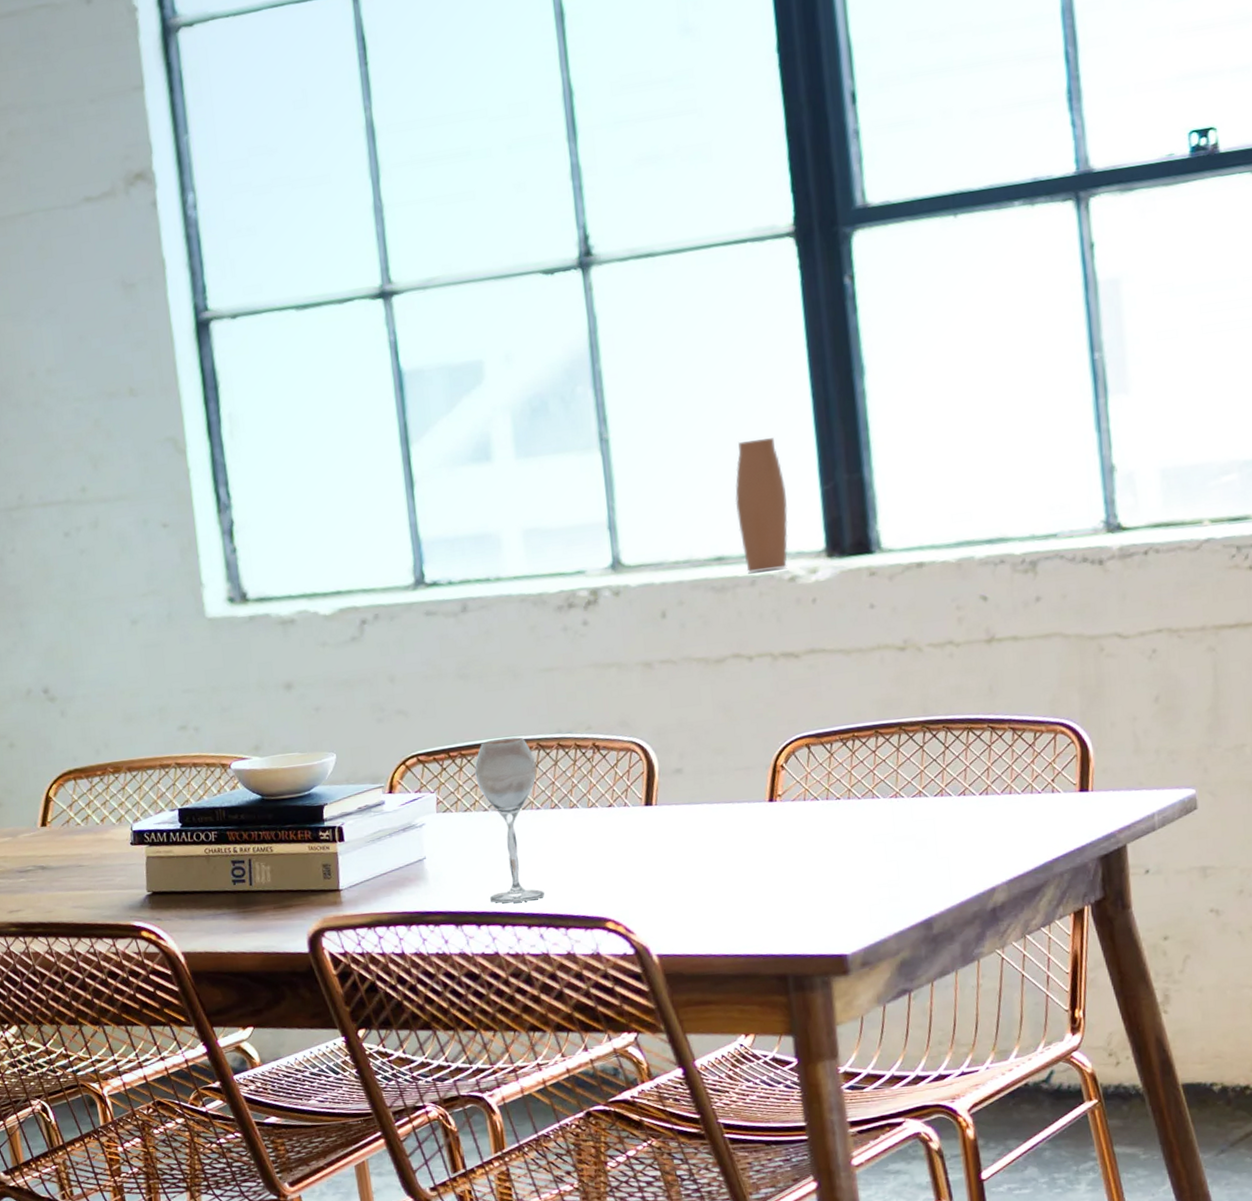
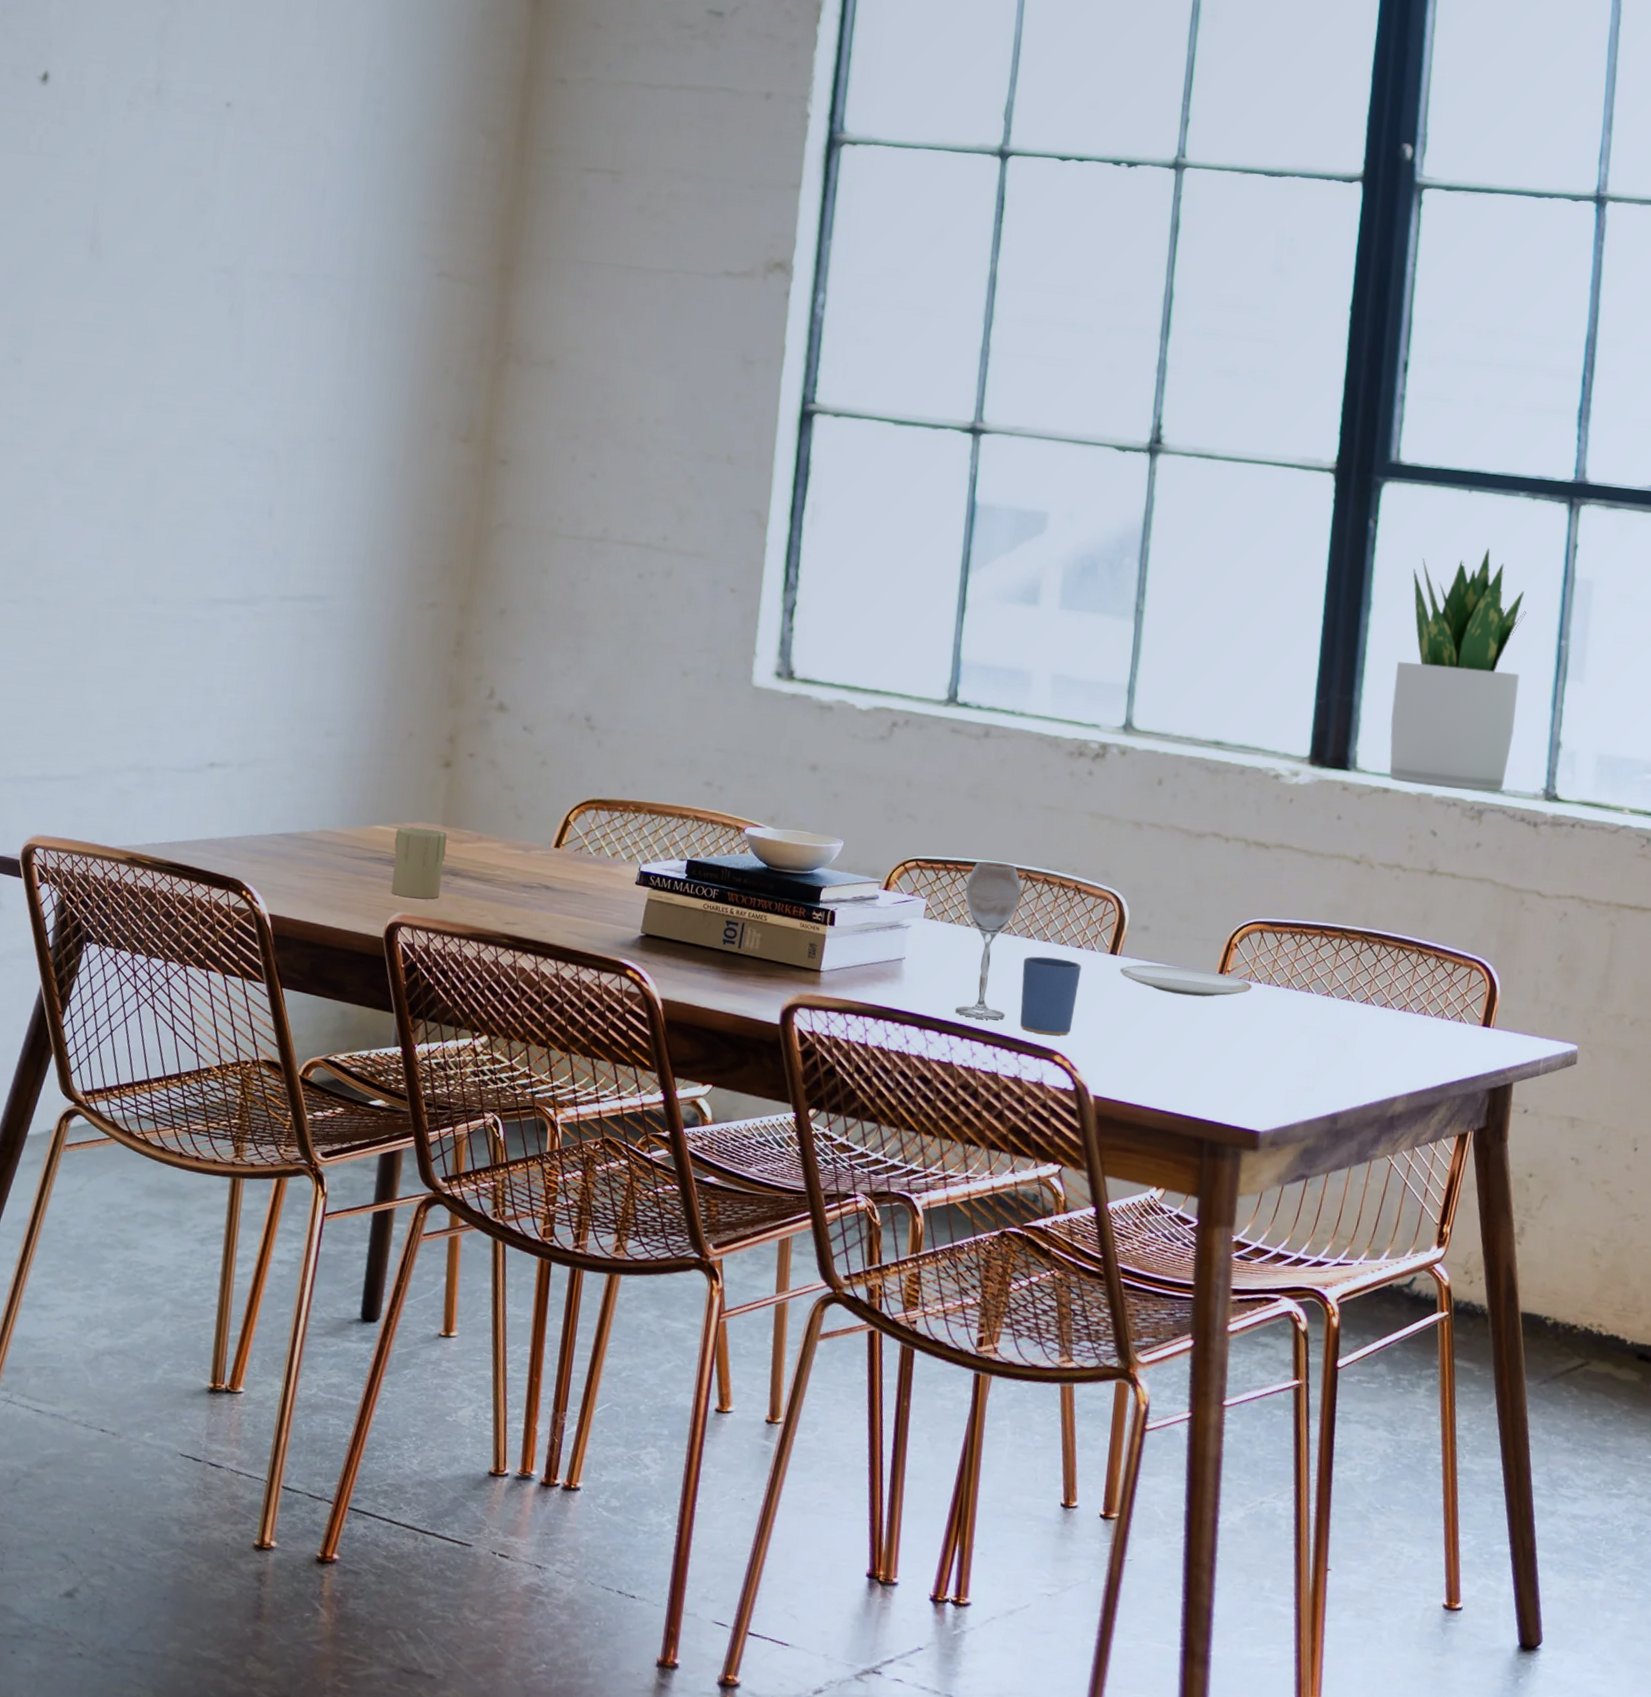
mug: none [552,822,619,905] -> present [1020,956,1081,1036]
plate: none [658,799,810,832] -> present [1119,964,1253,997]
vase: present [735,438,788,573] -> none [1239,643,1286,765]
planter: none [905,273,1057,552] -> present [1389,548,1526,792]

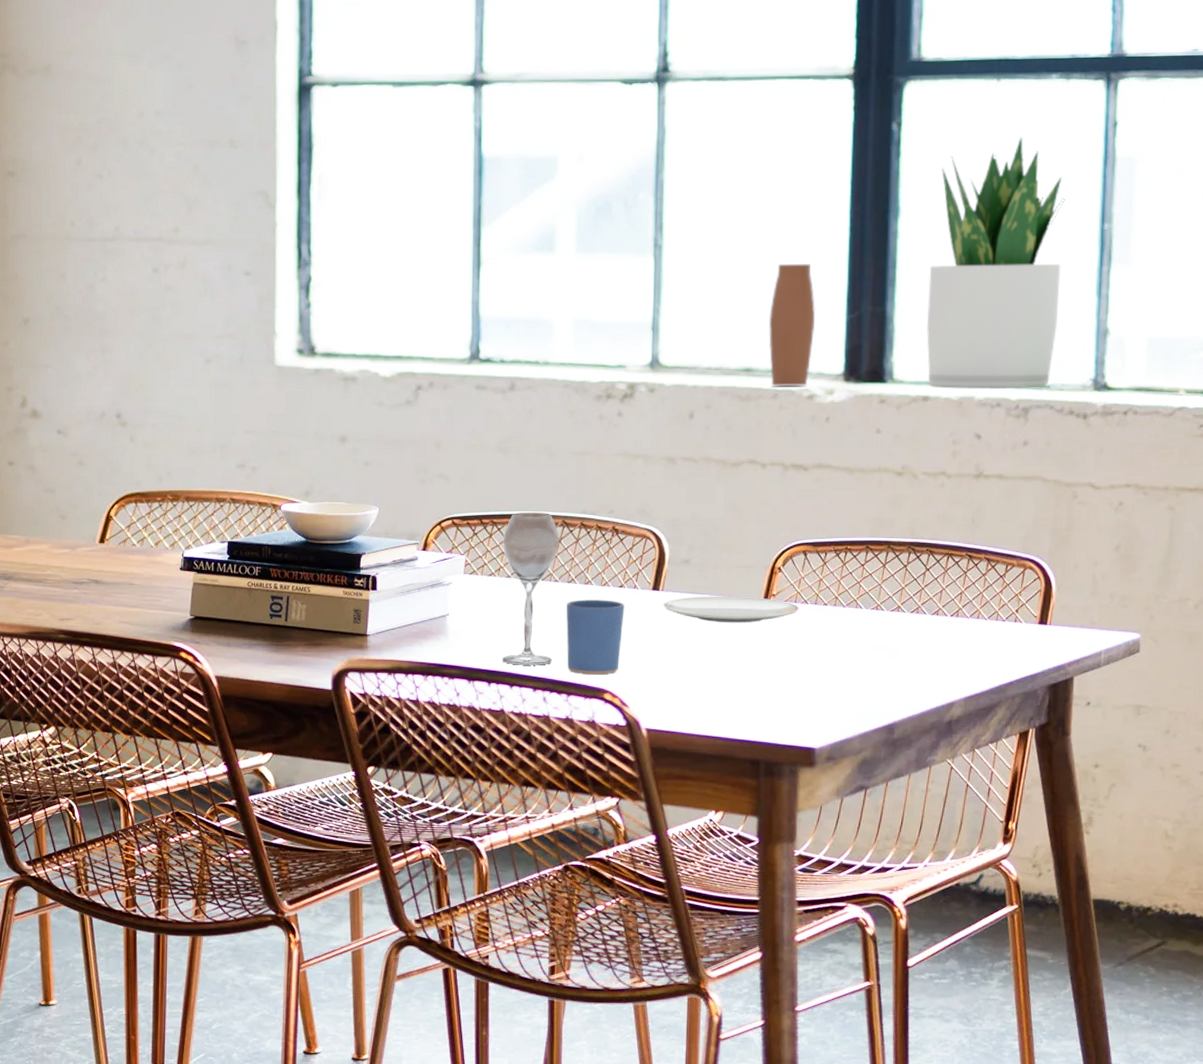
vase: none [1239,643,1286,765] -> present [768,264,815,386]

